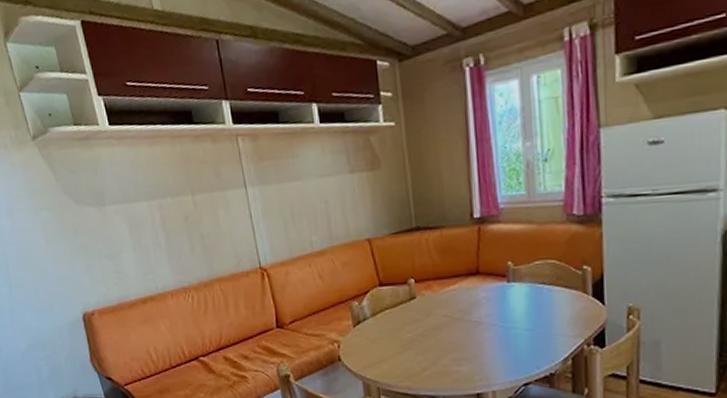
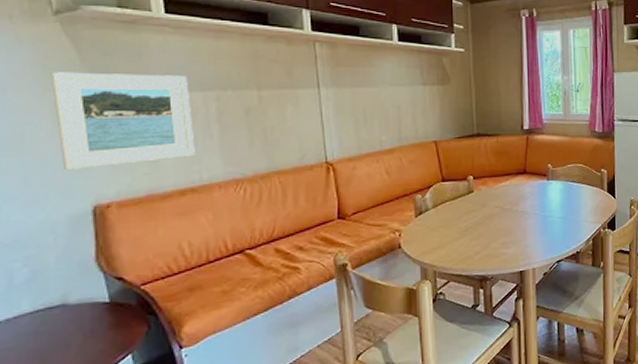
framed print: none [38,186,149,281] -> present [50,72,195,170]

